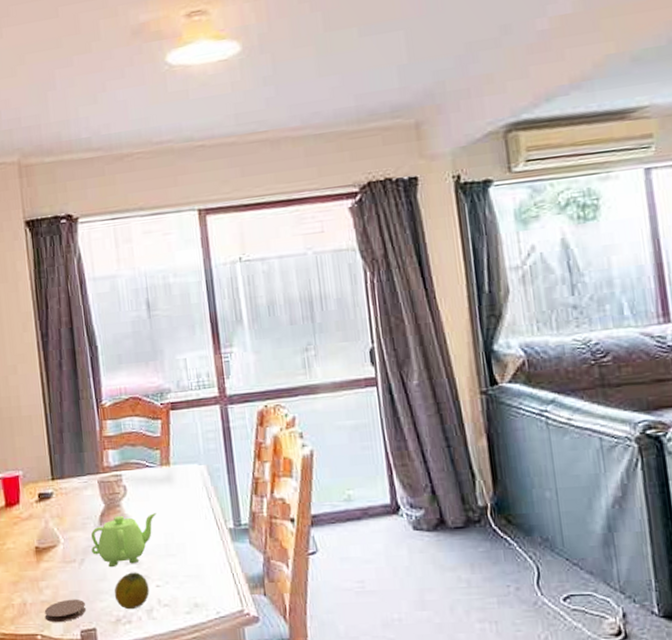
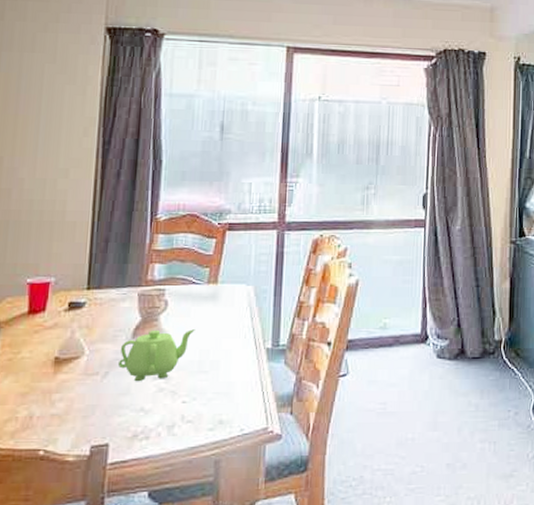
coaster: present [44,599,86,623] -> none [52,413,101,438]
fruit: present [114,572,150,610] -> none [135,387,174,426]

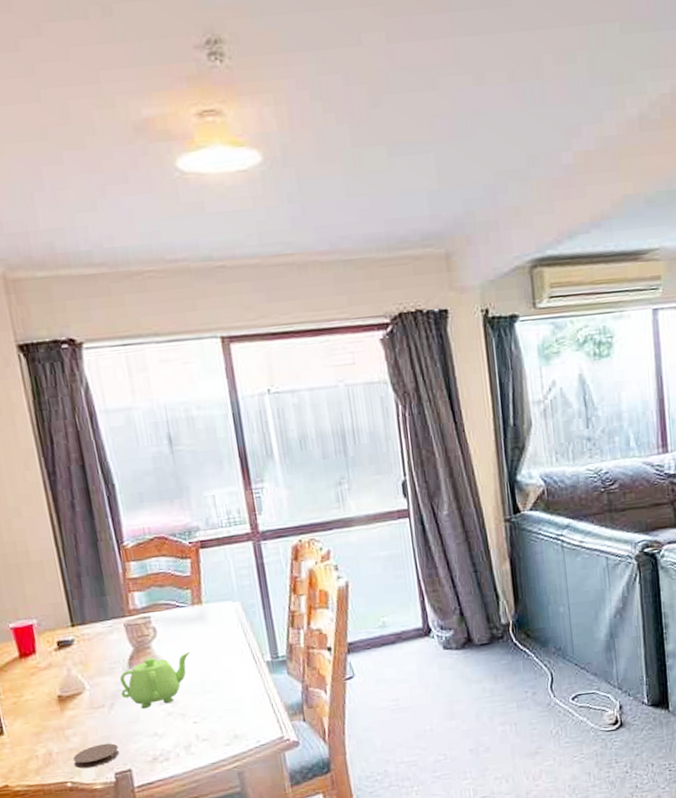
coaster: none [52,413,101,438] -> present [72,743,119,769]

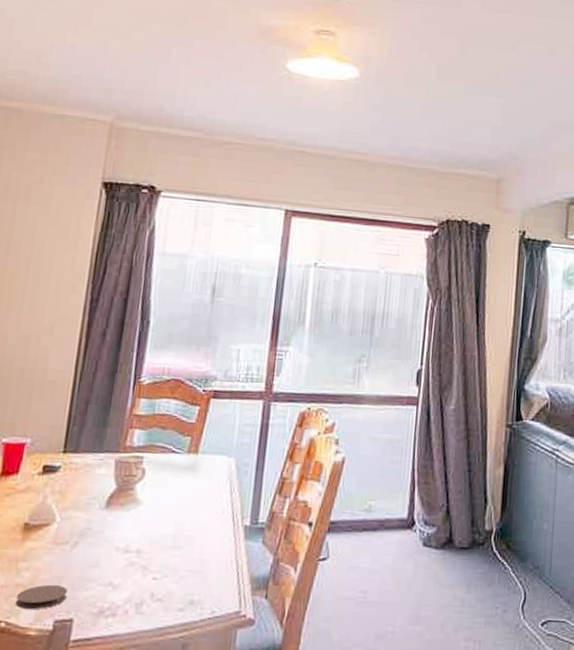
teapot: present [120,652,190,710] -> none [88,499,172,554]

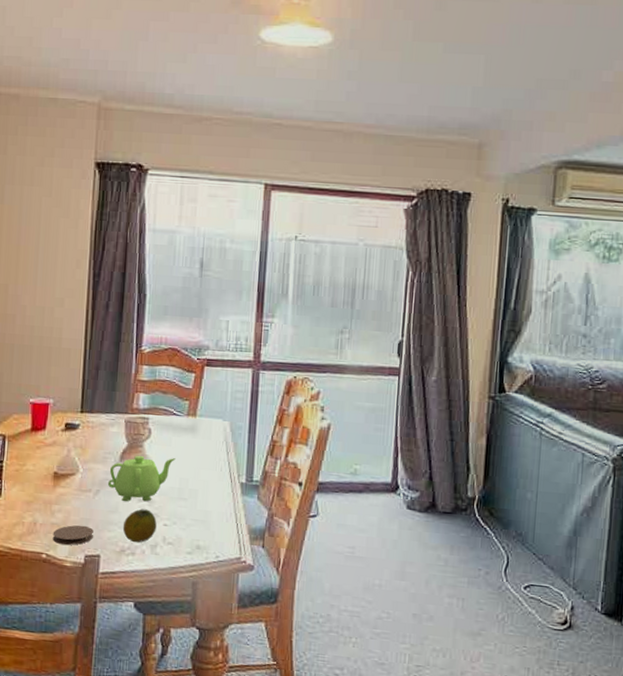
teapot: none [88,499,172,554] -> present [107,455,176,502]
fruit: none [103,561,145,602] -> present [122,509,157,543]

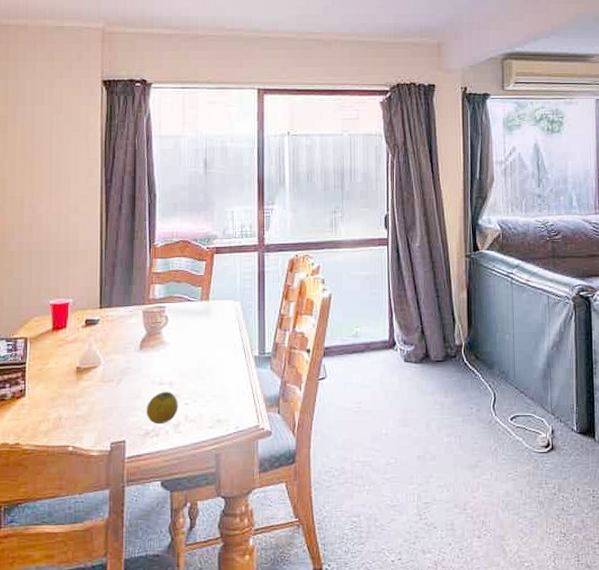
coaster: present [52,525,93,546] -> none [78,414,118,436]
teapot: present [107,455,176,502] -> none [129,341,192,387]

